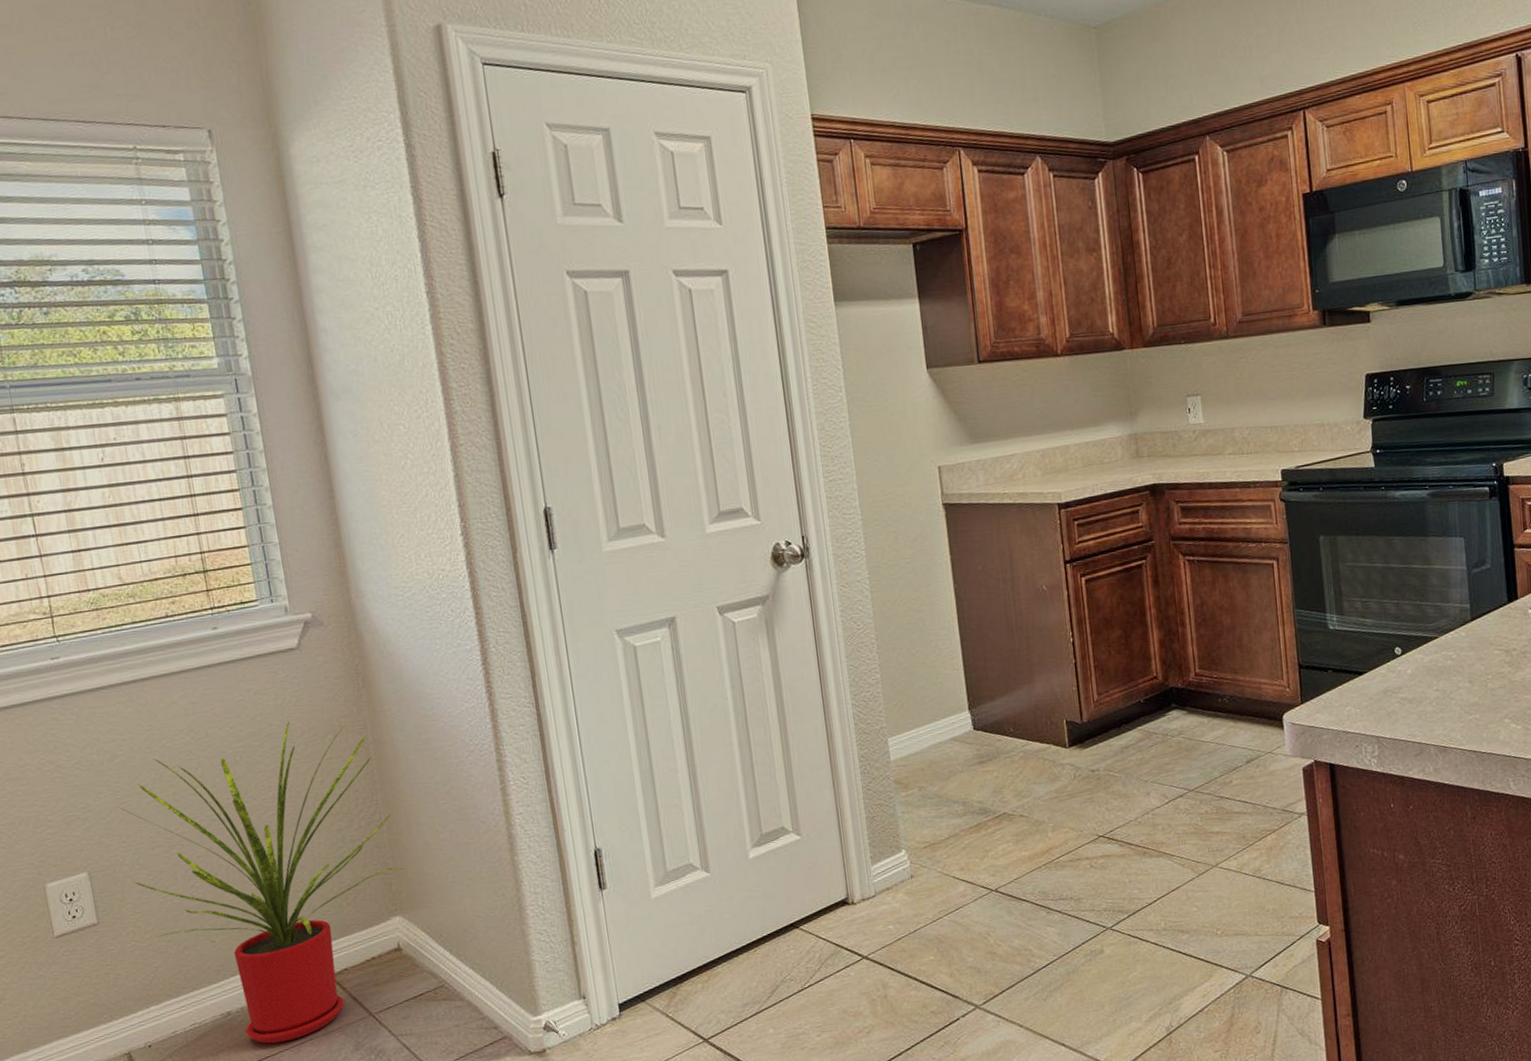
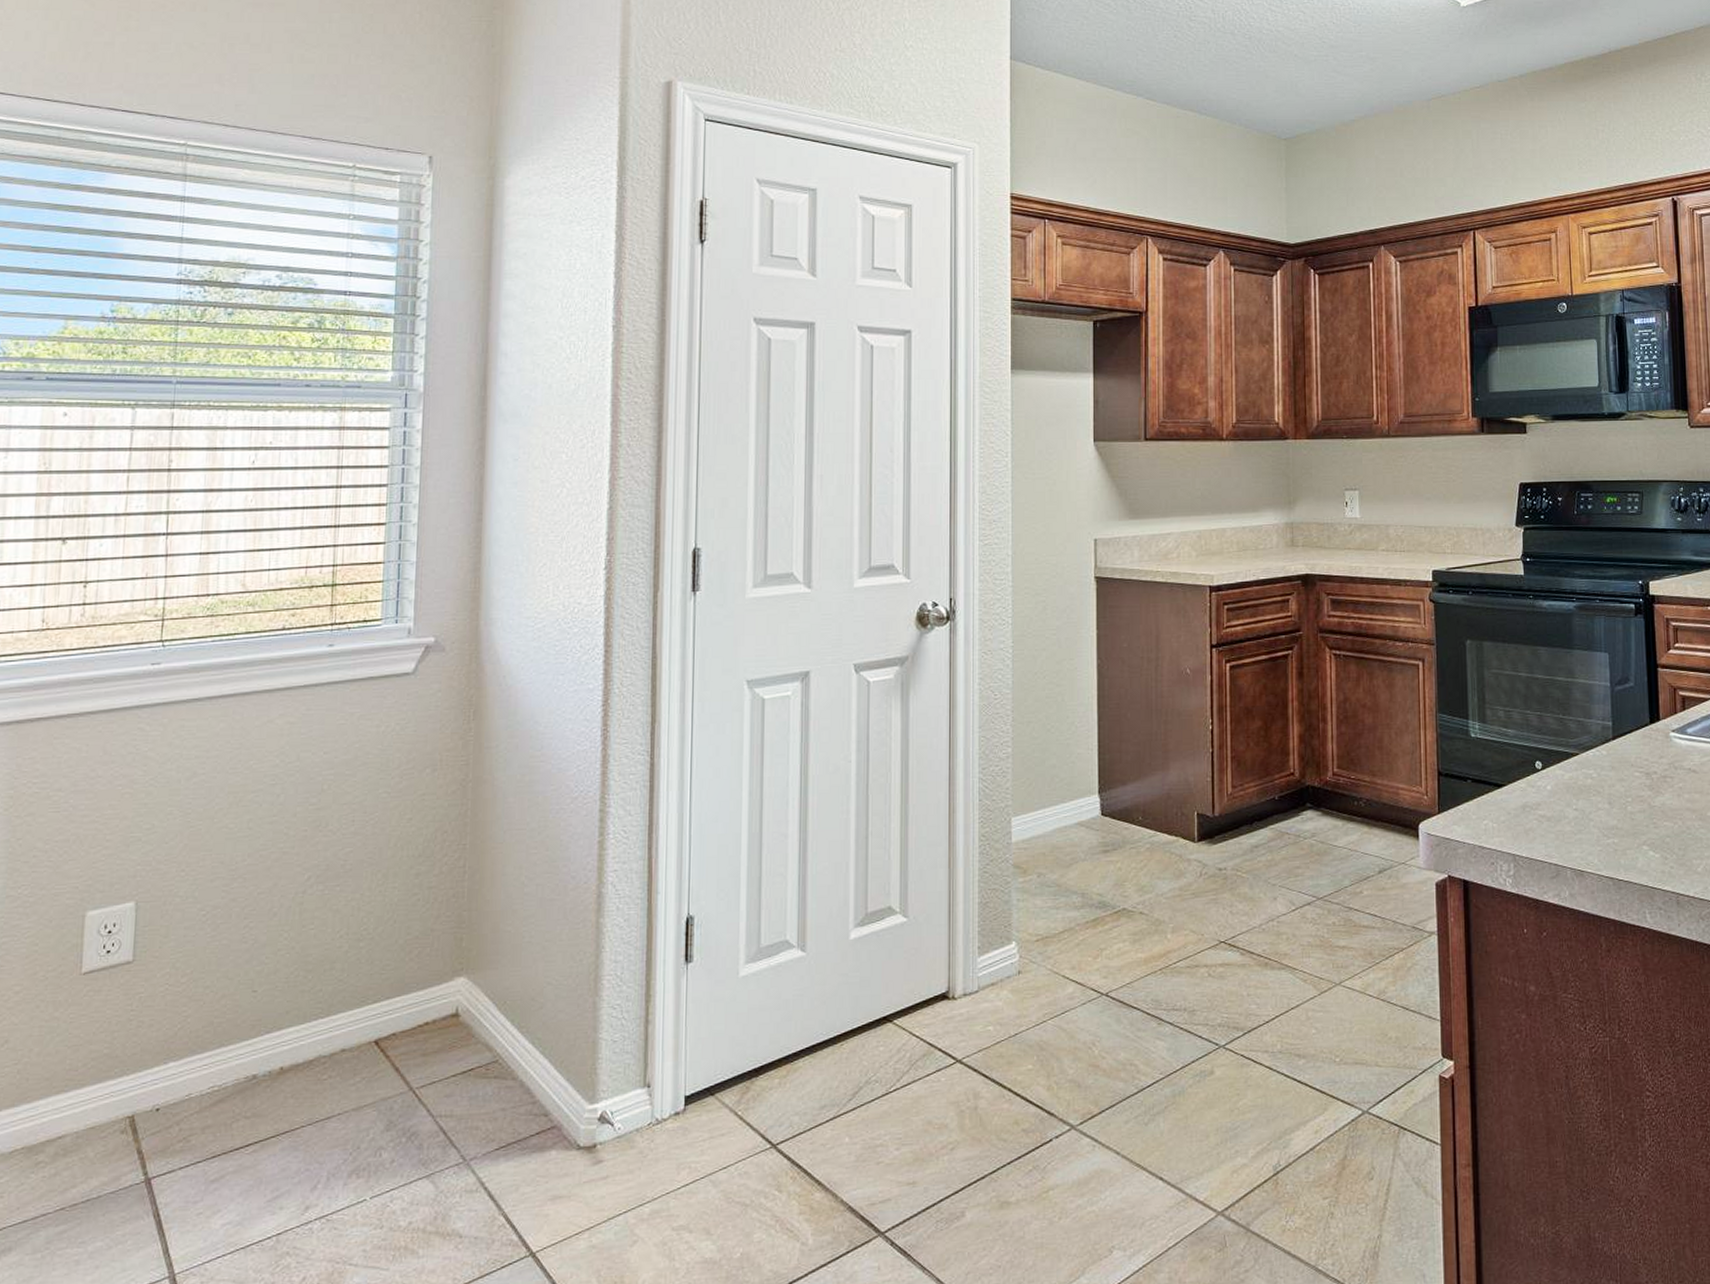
house plant: present [117,720,406,1044] -> none [183,750,481,1116]

